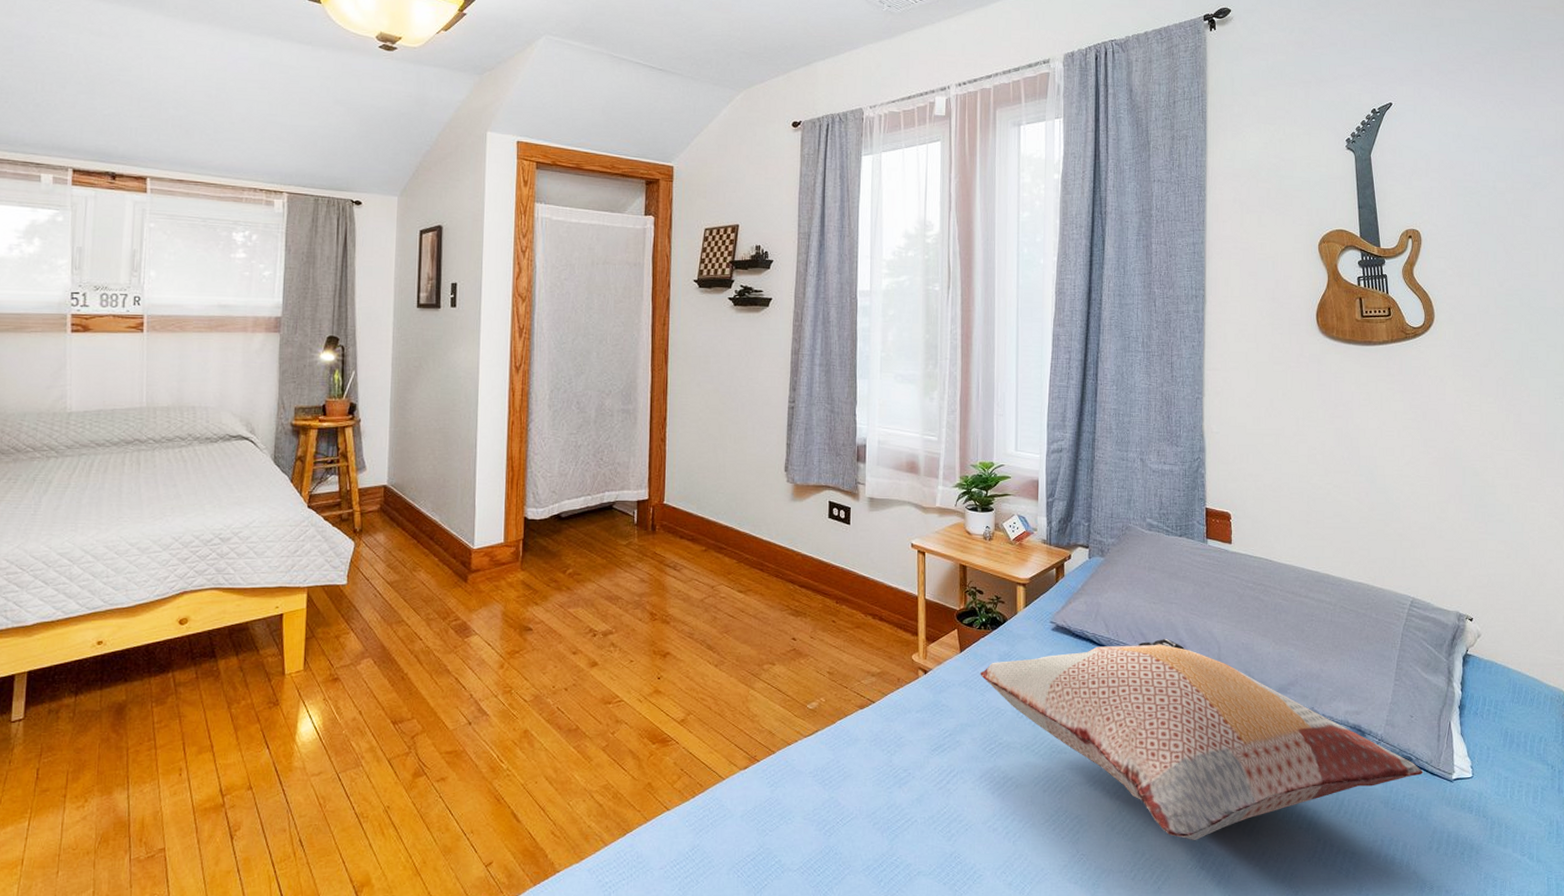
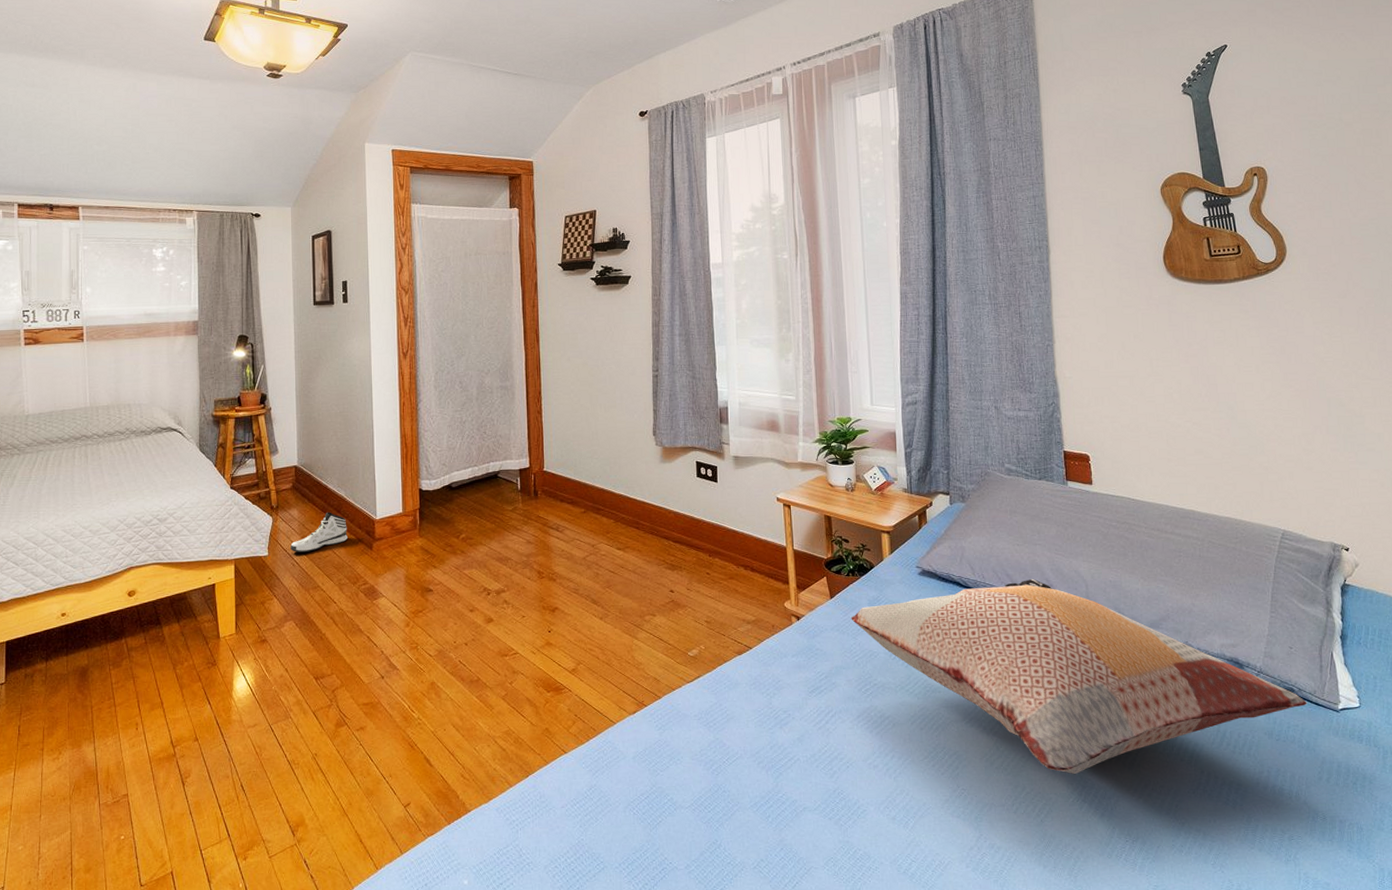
sneaker: none [373,538,440,582] -> present [290,512,348,552]

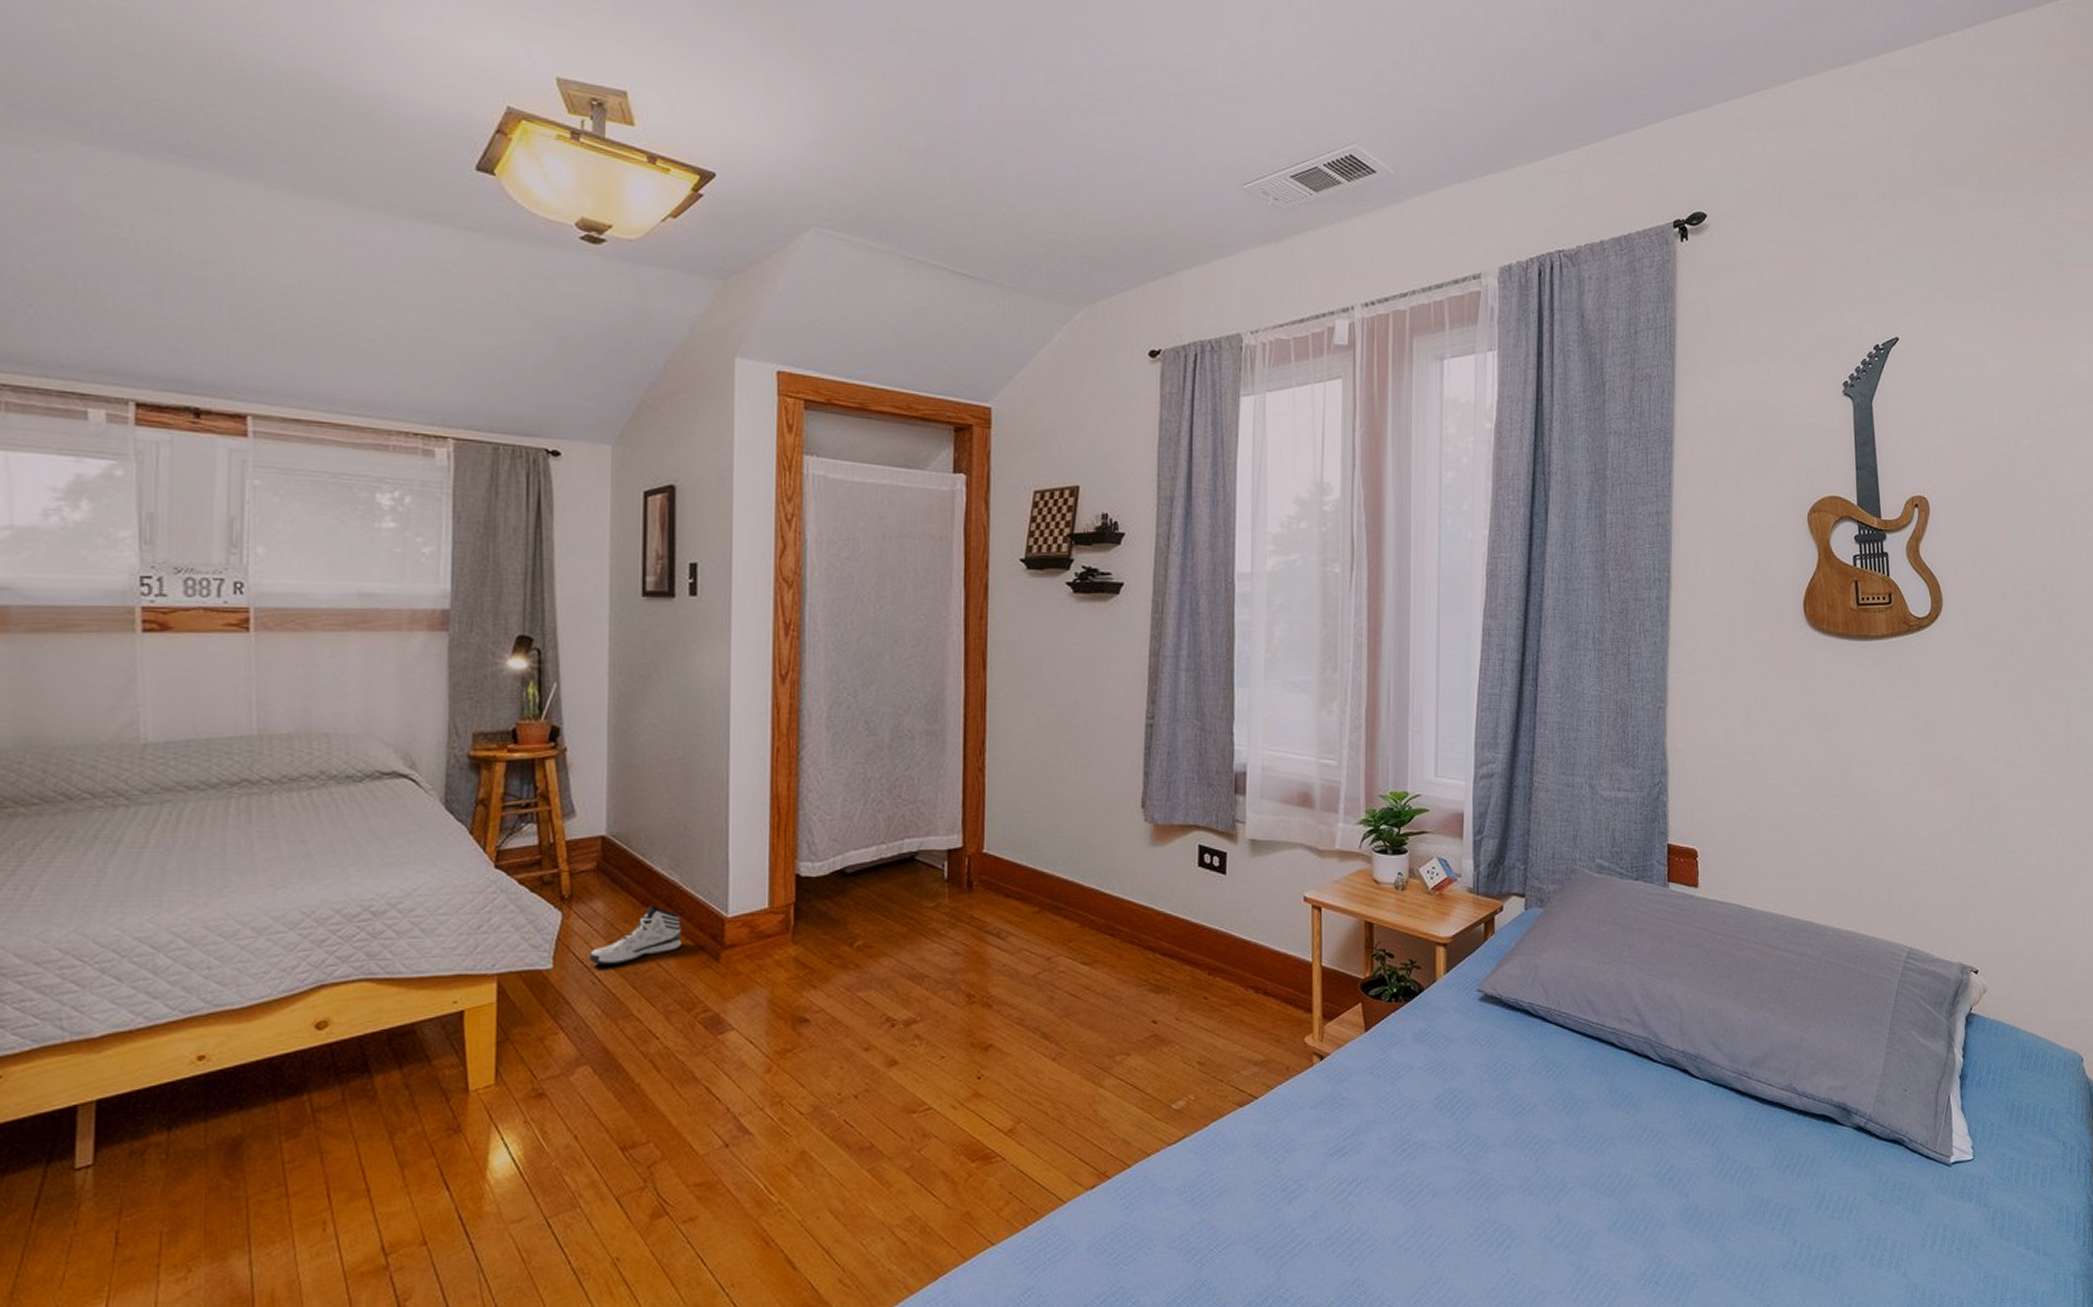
decorative pillow: present [851,578,1307,774] -> none [1390,1005,1917,1250]

